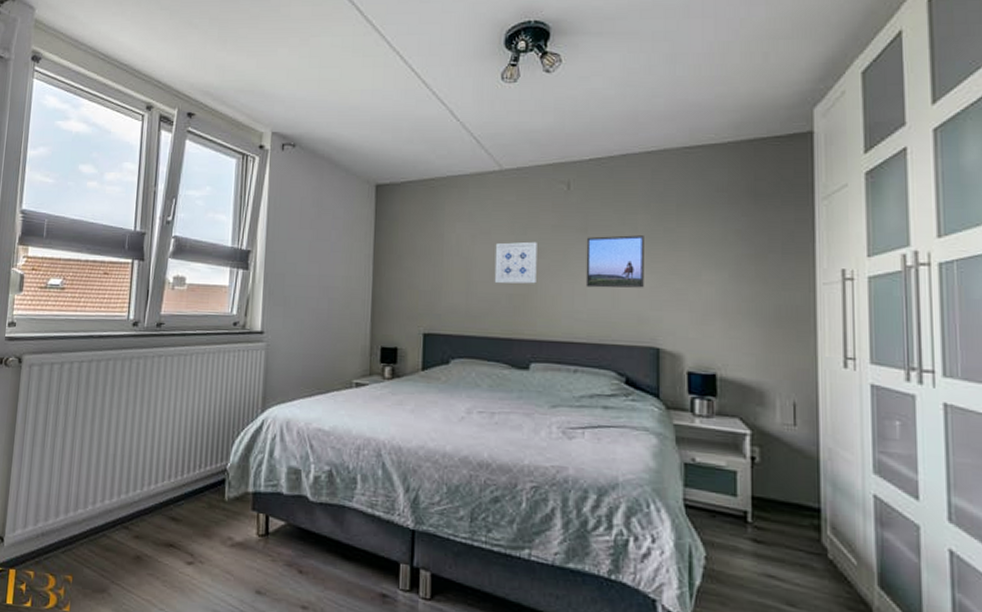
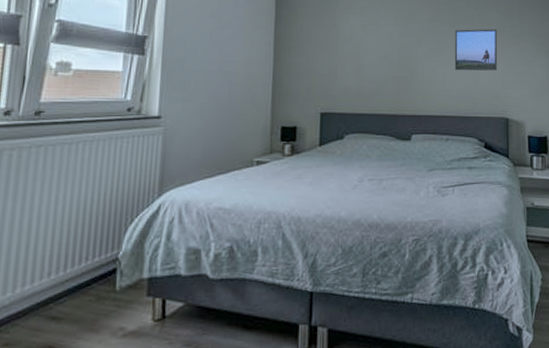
wall art: present [494,241,537,284] -> none [382,32,417,68]

